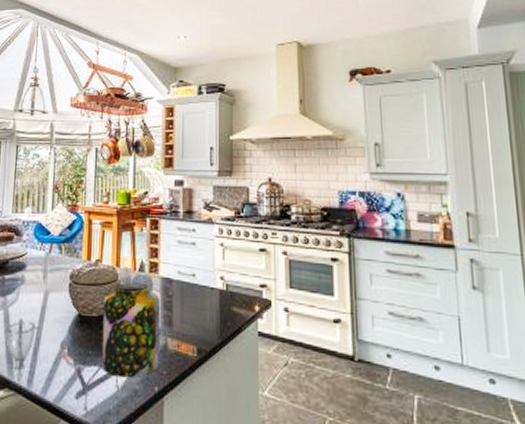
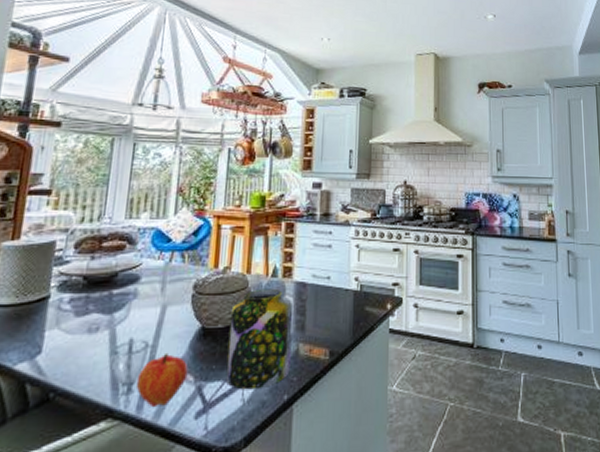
fruit: none [26,335,69,383] -> present [136,352,189,407]

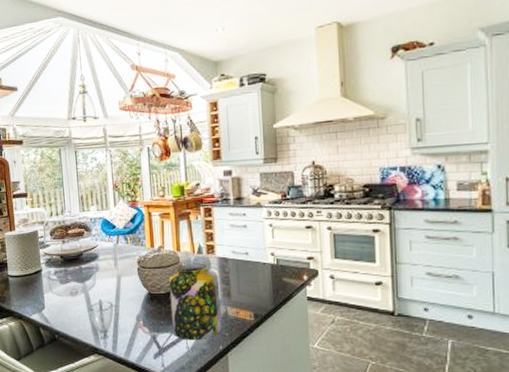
fruit: present [136,352,189,407] -> none [109,311,144,348]

